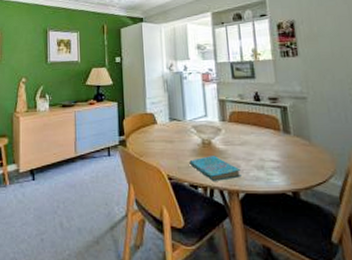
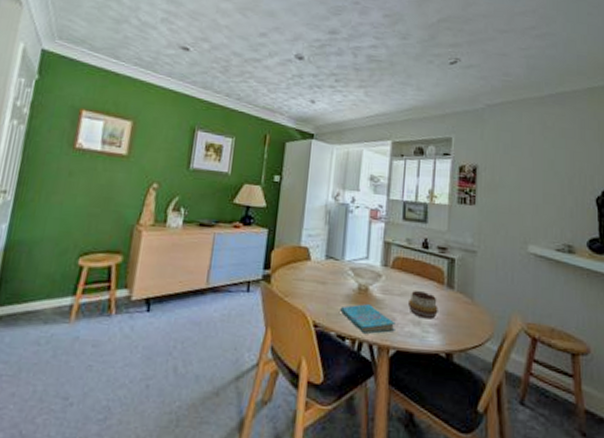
decorative bowl: none [248,139,279,163] -> present [407,291,438,320]

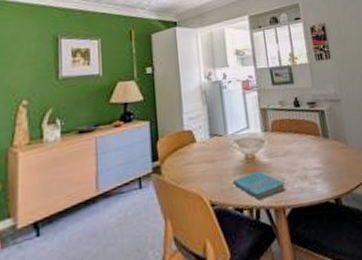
decorative bowl: present [407,291,438,320] -> none [292,147,320,172]

